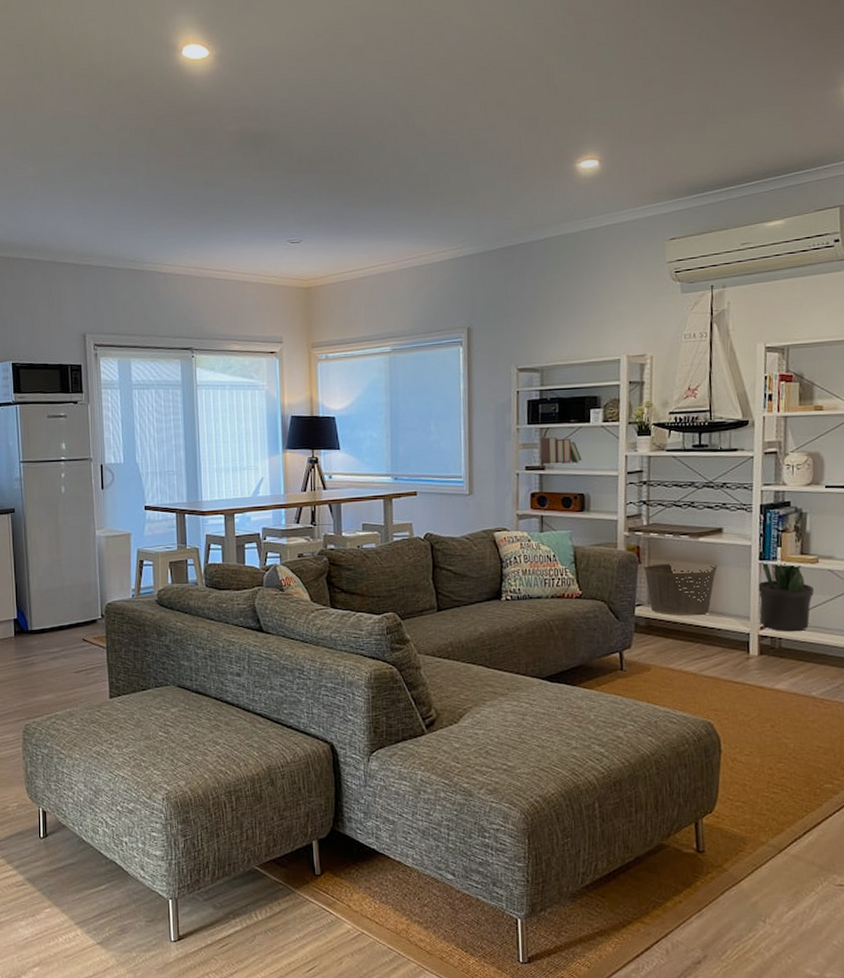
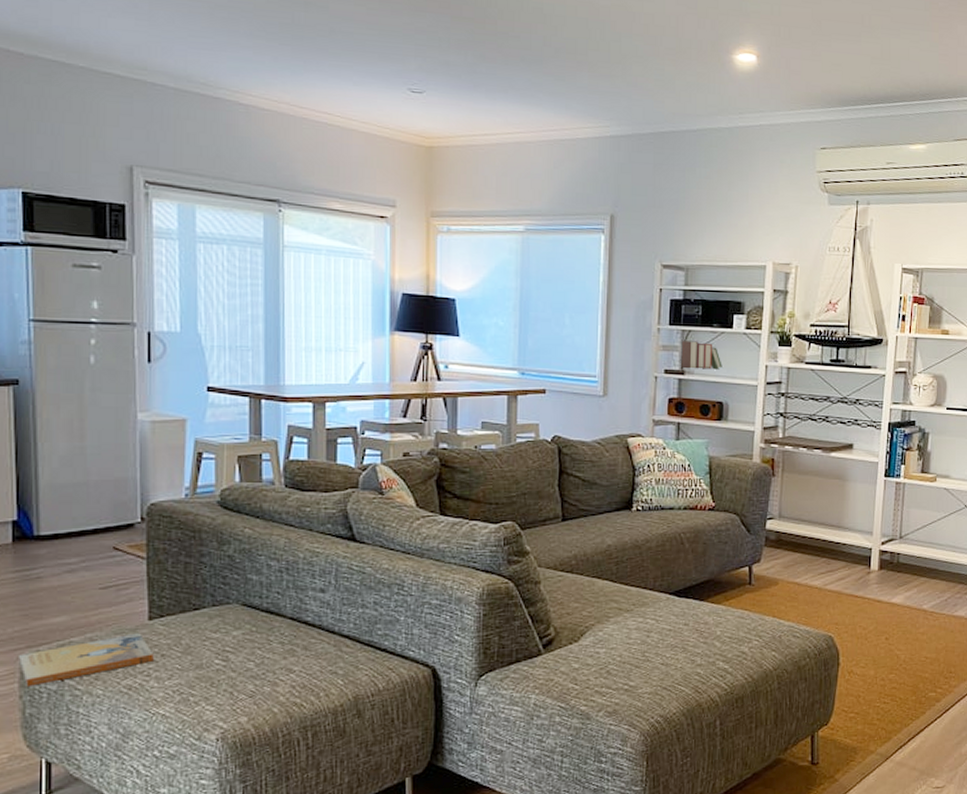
book: none [22,709,114,751] -> present [19,633,154,688]
basket: present [643,563,716,617] -> none [776,477,845,531]
planter: present [758,561,814,632] -> none [882,478,930,548]

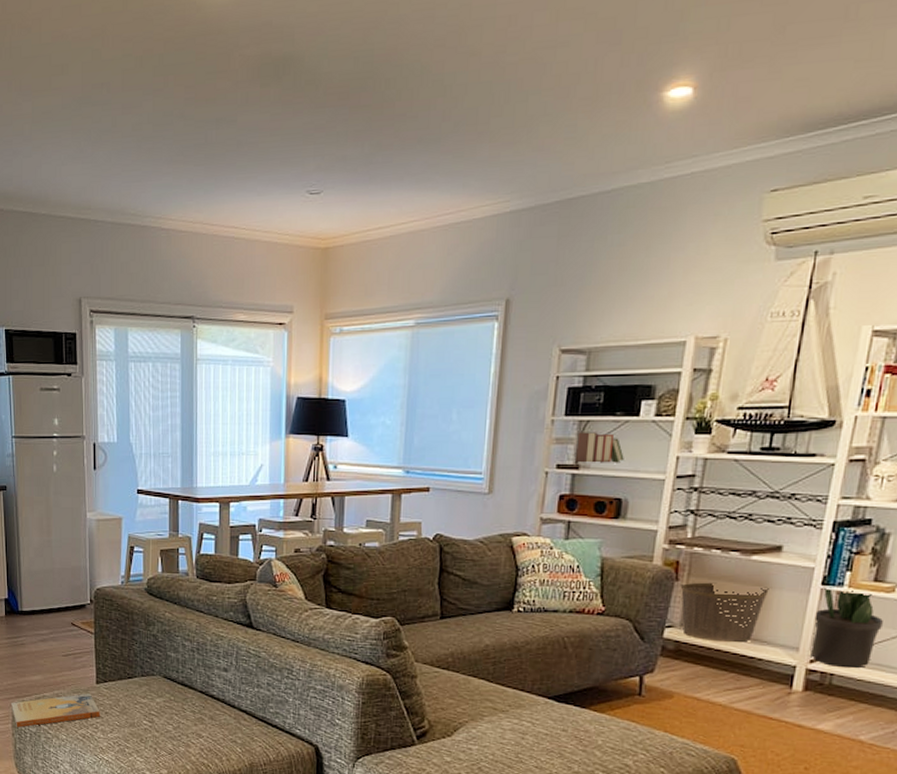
basket: none [776,477,845,531] -> present [680,582,767,643]
planter: none [882,478,930,548] -> present [810,587,883,669]

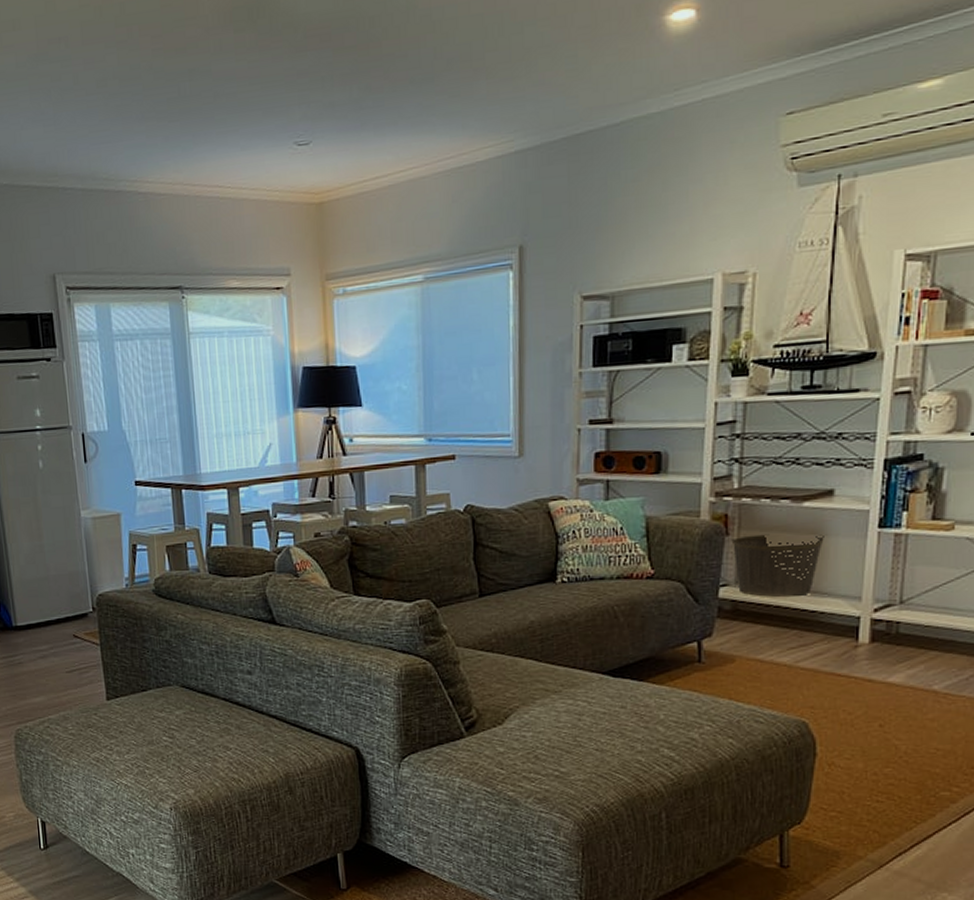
book: present [11,693,100,728] -> none [13,712,114,758]
books: present [576,432,624,463] -> none [608,382,660,417]
planter: present [810,587,883,669] -> none [874,529,945,615]

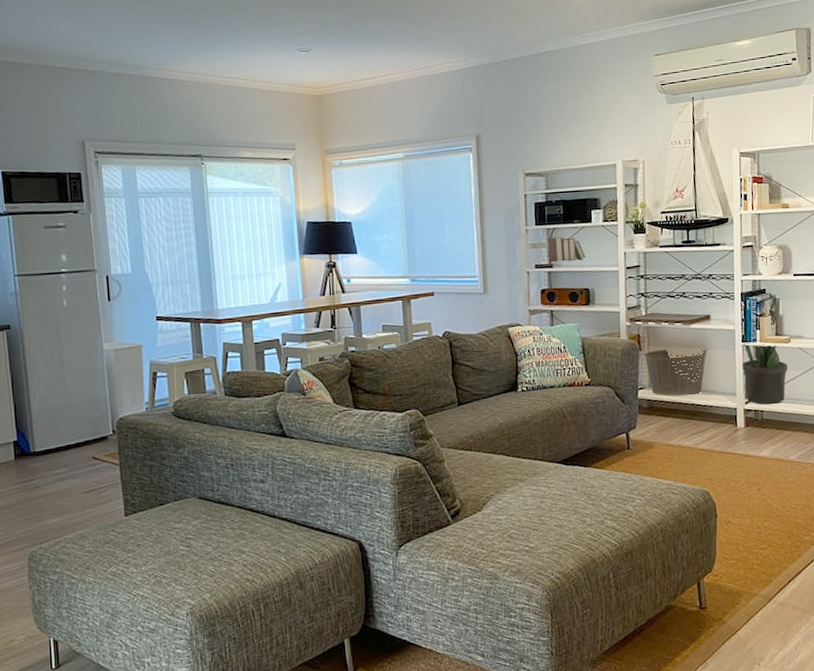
books: none [608,382,660,417] -> present [547,237,586,263]
planter: none [874,529,945,615] -> present [742,343,788,405]

